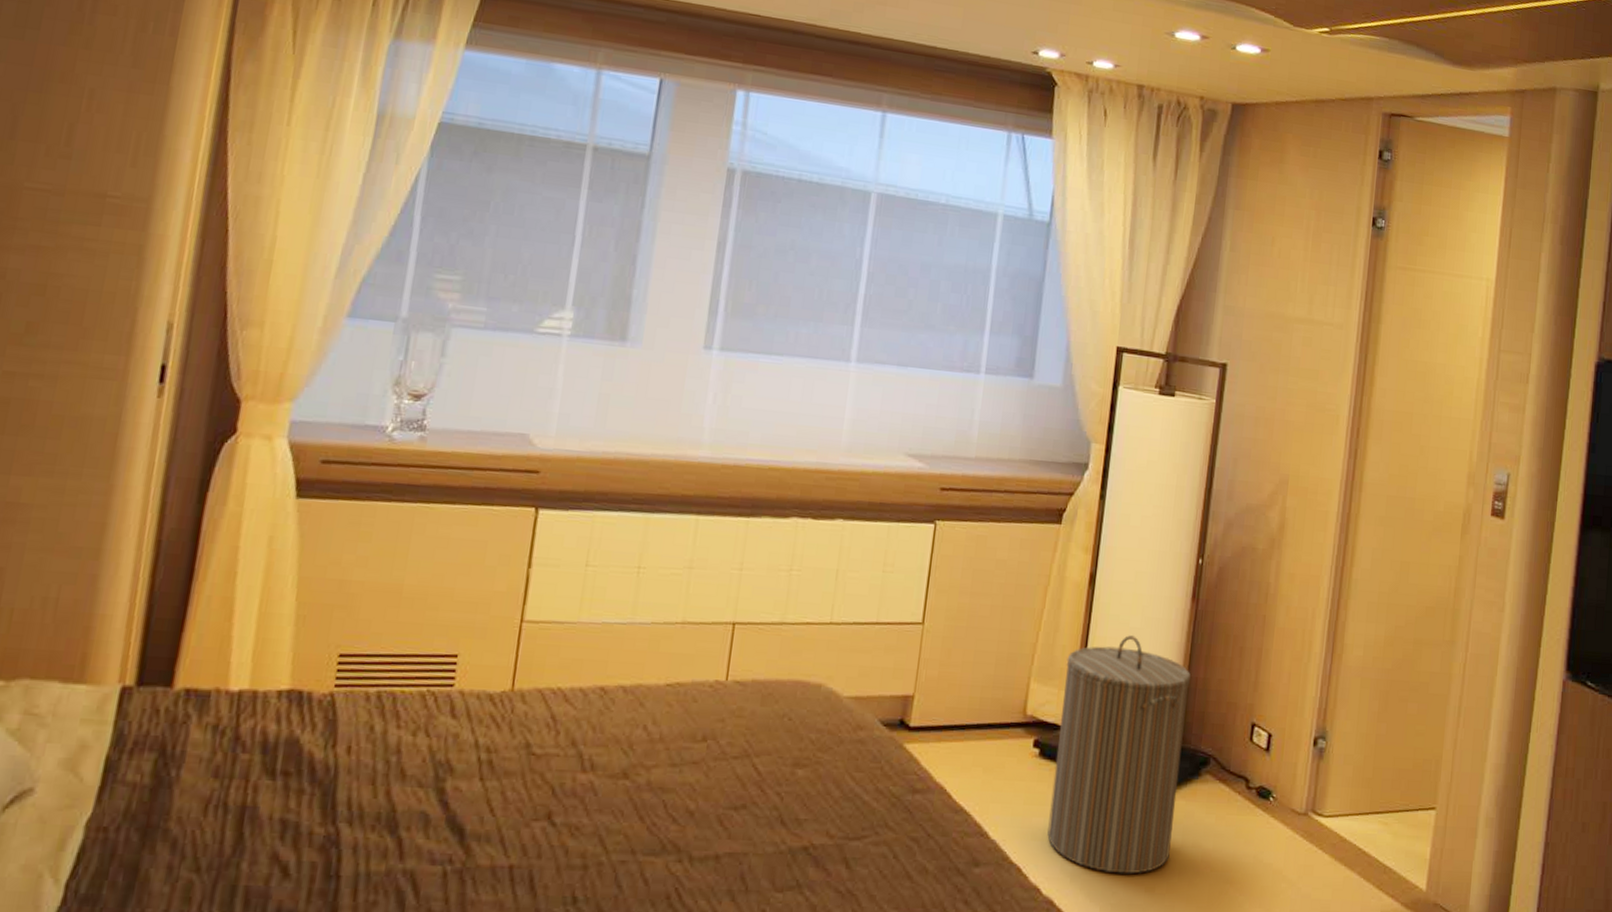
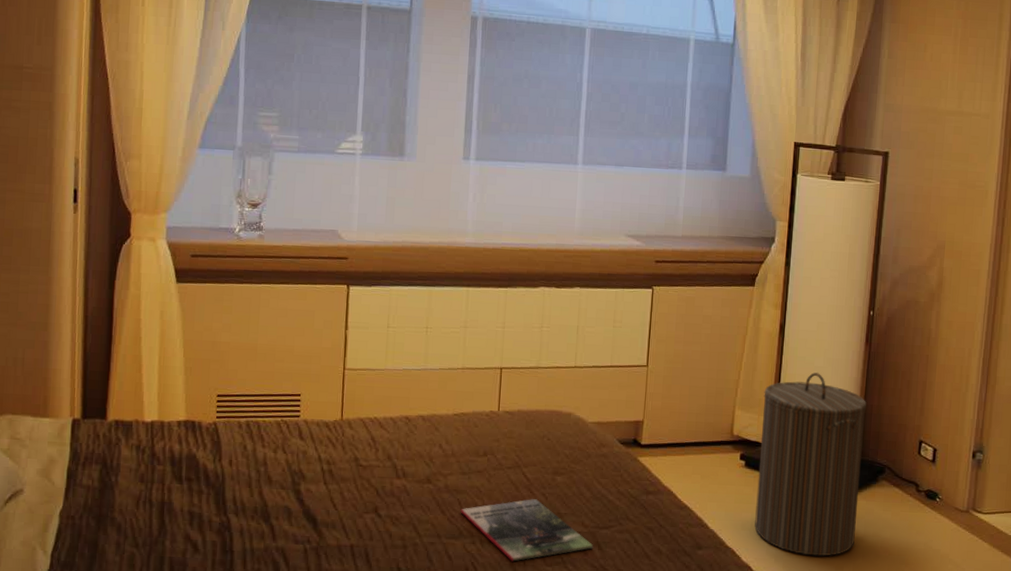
magazine: none [665,800,840,886] -> present [460,499,594,562]

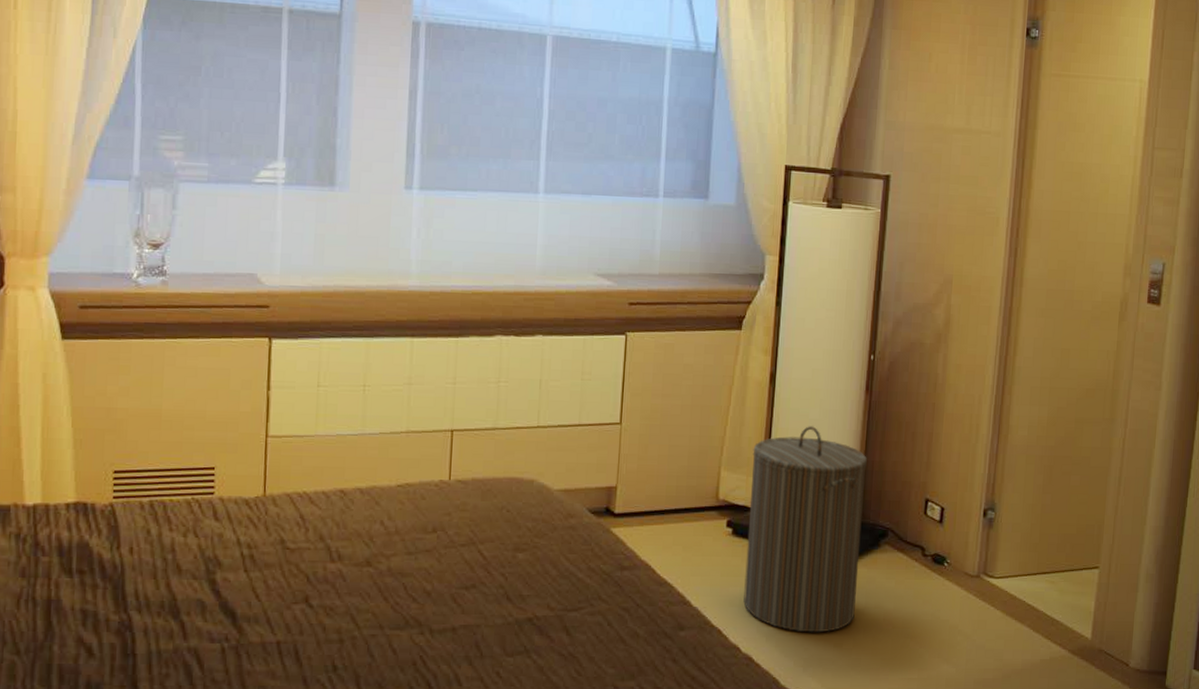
magazine: present [460,499,594,562] -> none [406,580,561,653]

